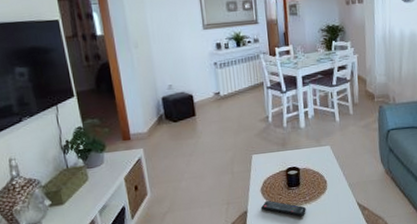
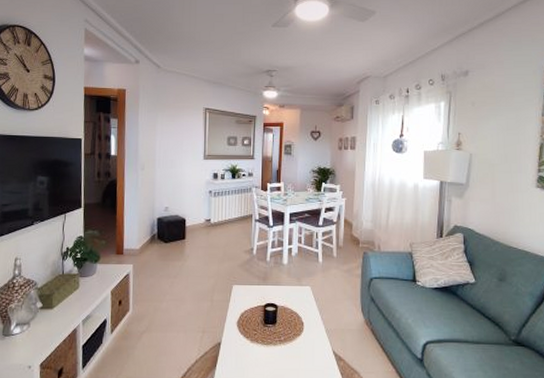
remote control: present [260,200,306,217] -> none [234,334,280,358]

